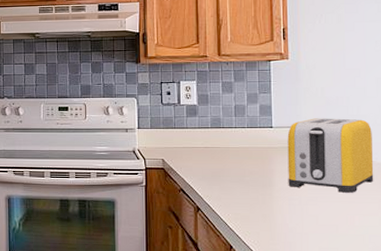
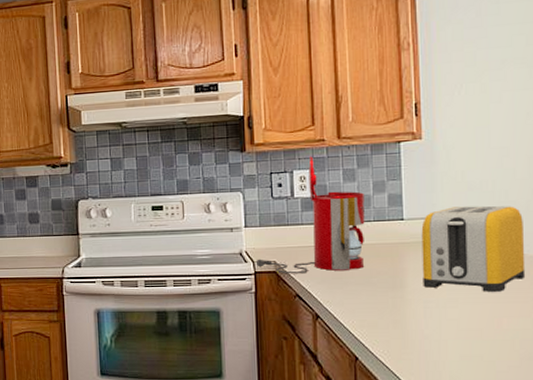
coffee maker: none [146,70,240,171] -> present [255,156,365,274]

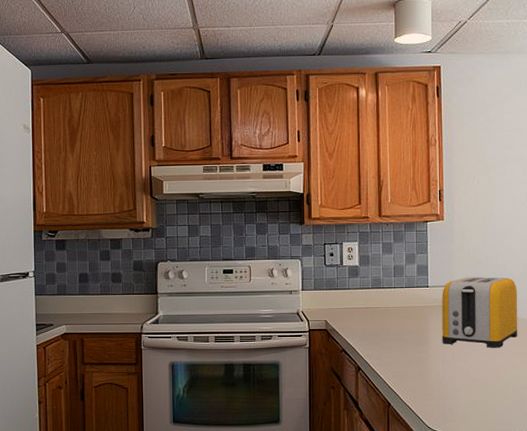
coffee maker: present [255,156,365,274] -> none [310,231,399,332]

